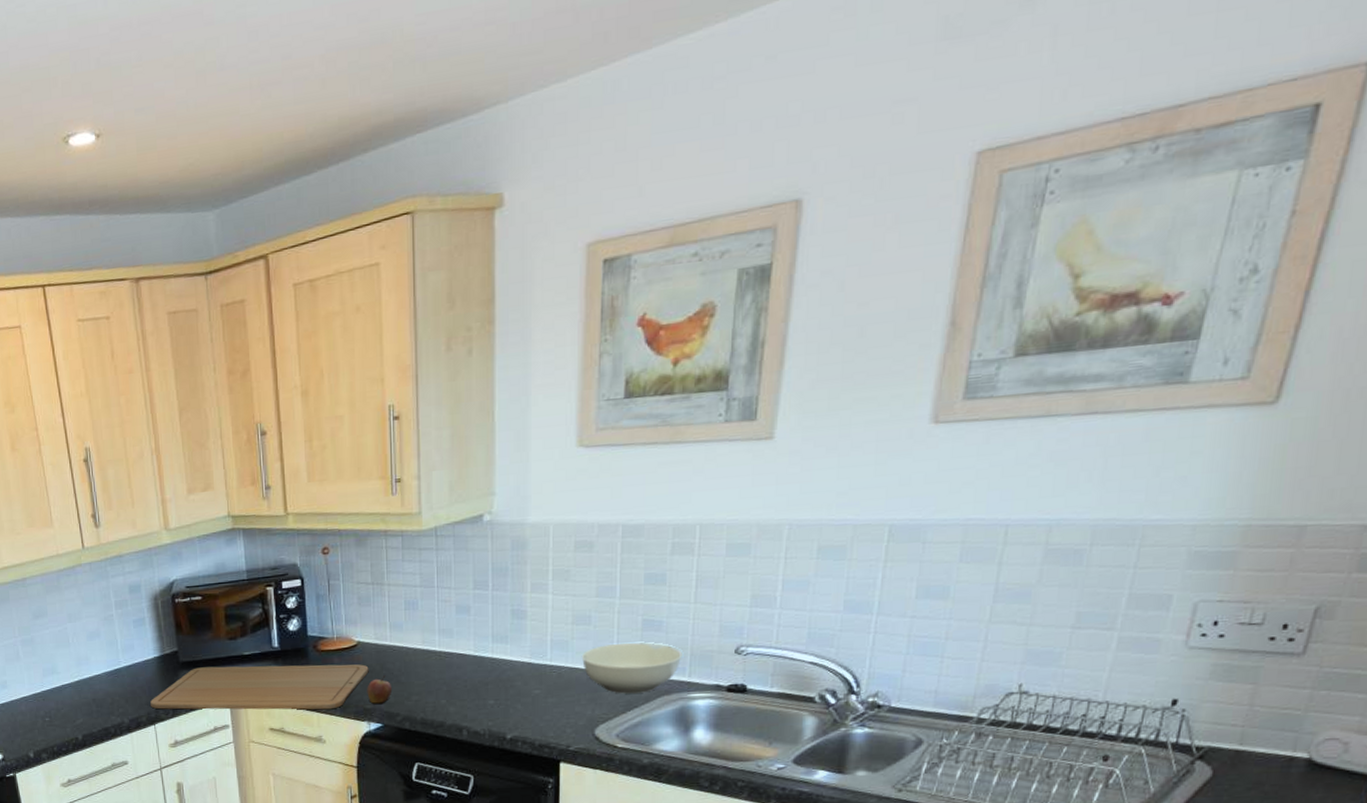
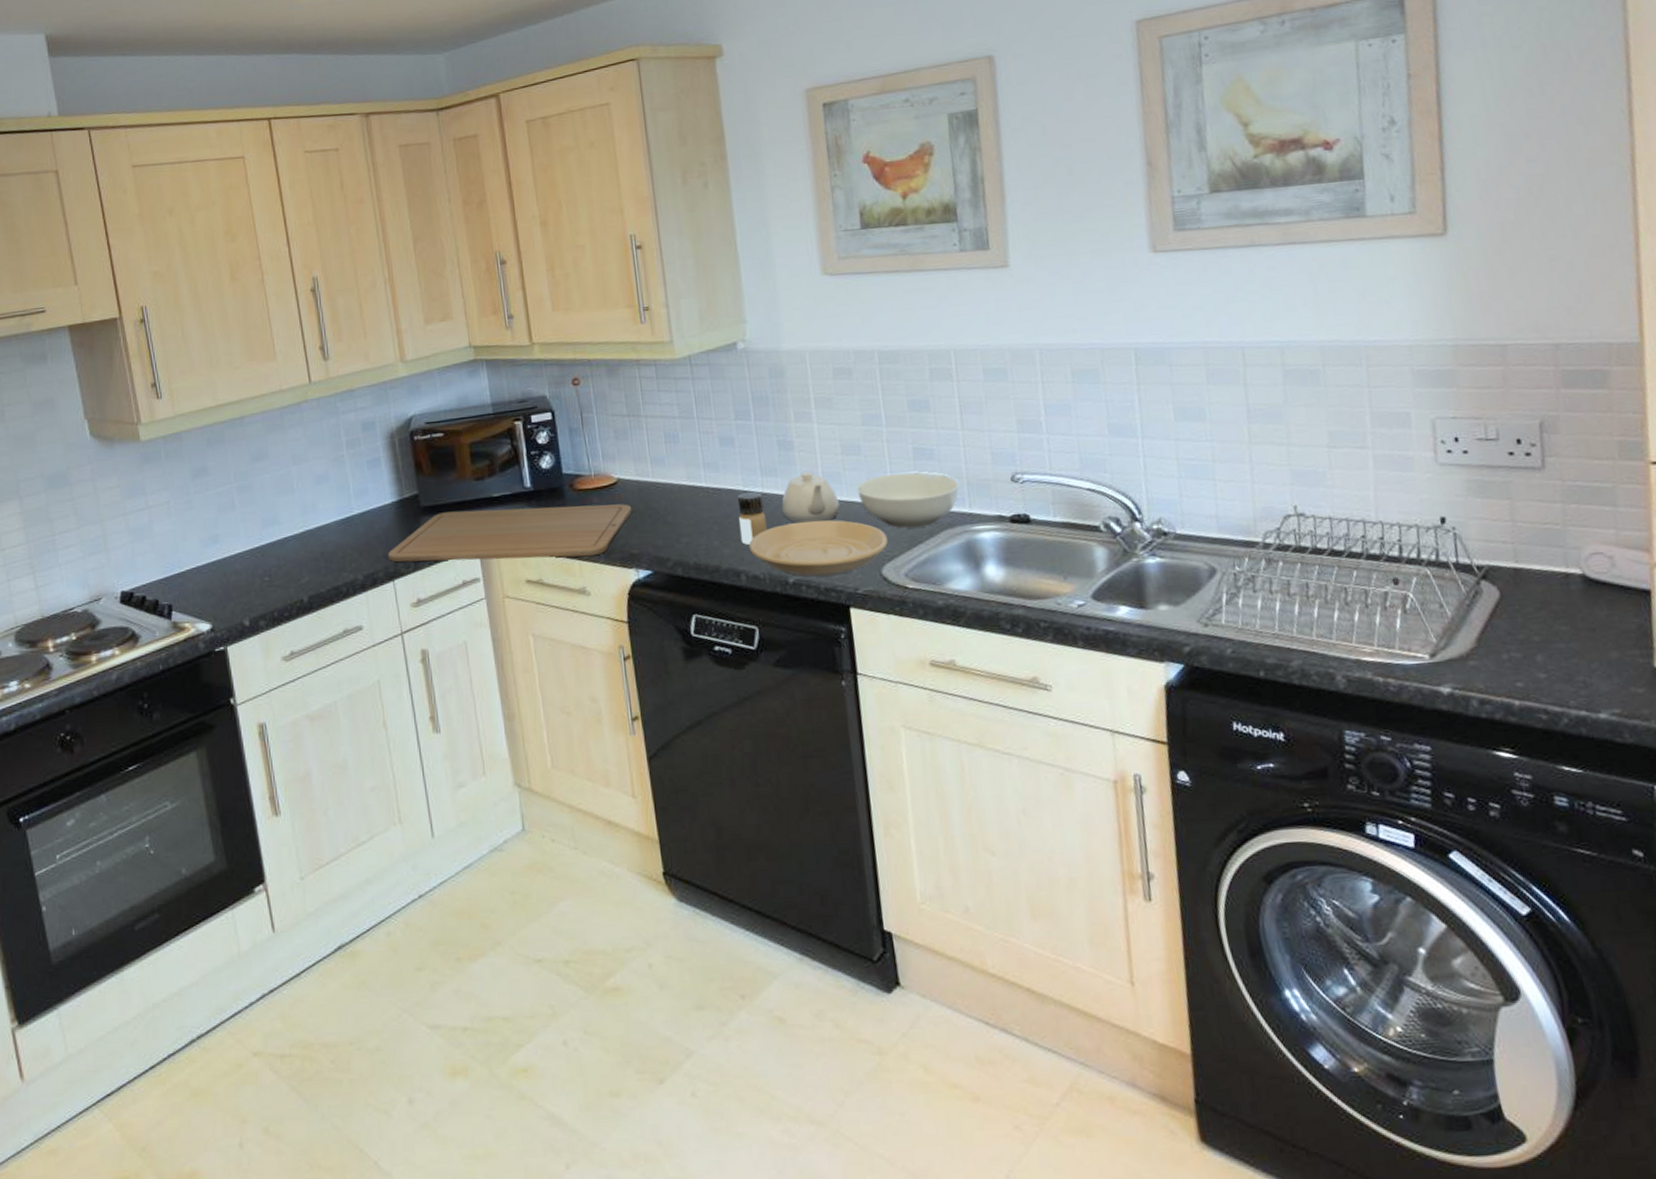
fruit: present [367,675,393,705] -> none [631,516,660,549]
bottle: none [467,657,493,704] -> present [737,492,768,545]
plate: none [473,684,606,734] -> present [748,520,889,577]
teapot: none [507,640,563,686] -> present [781,472,840,523]

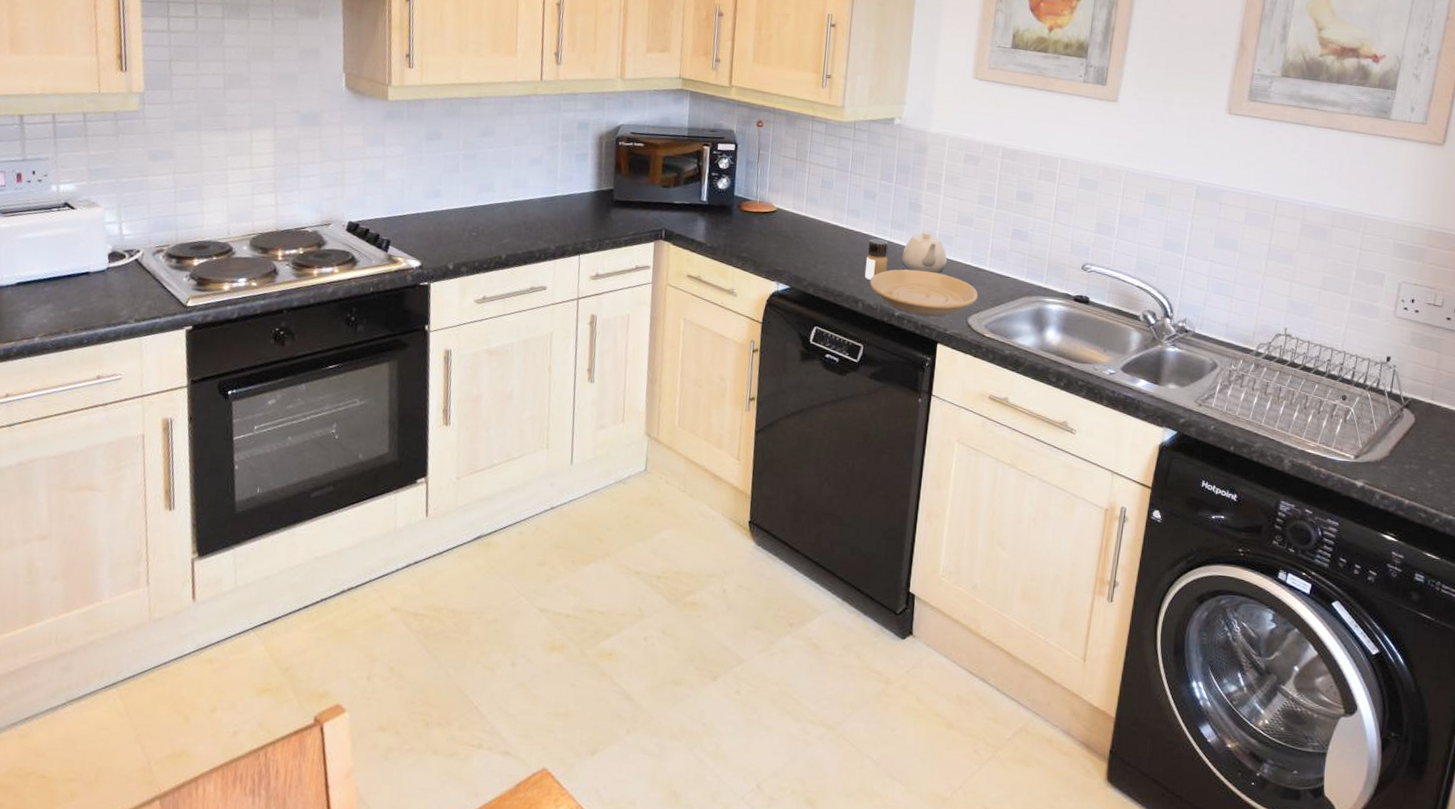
chopping board: present [388,504,633,563] -> none [579,208,784,266]
bowl: present [856,472,959,529] -> none [962,245,1042,292]

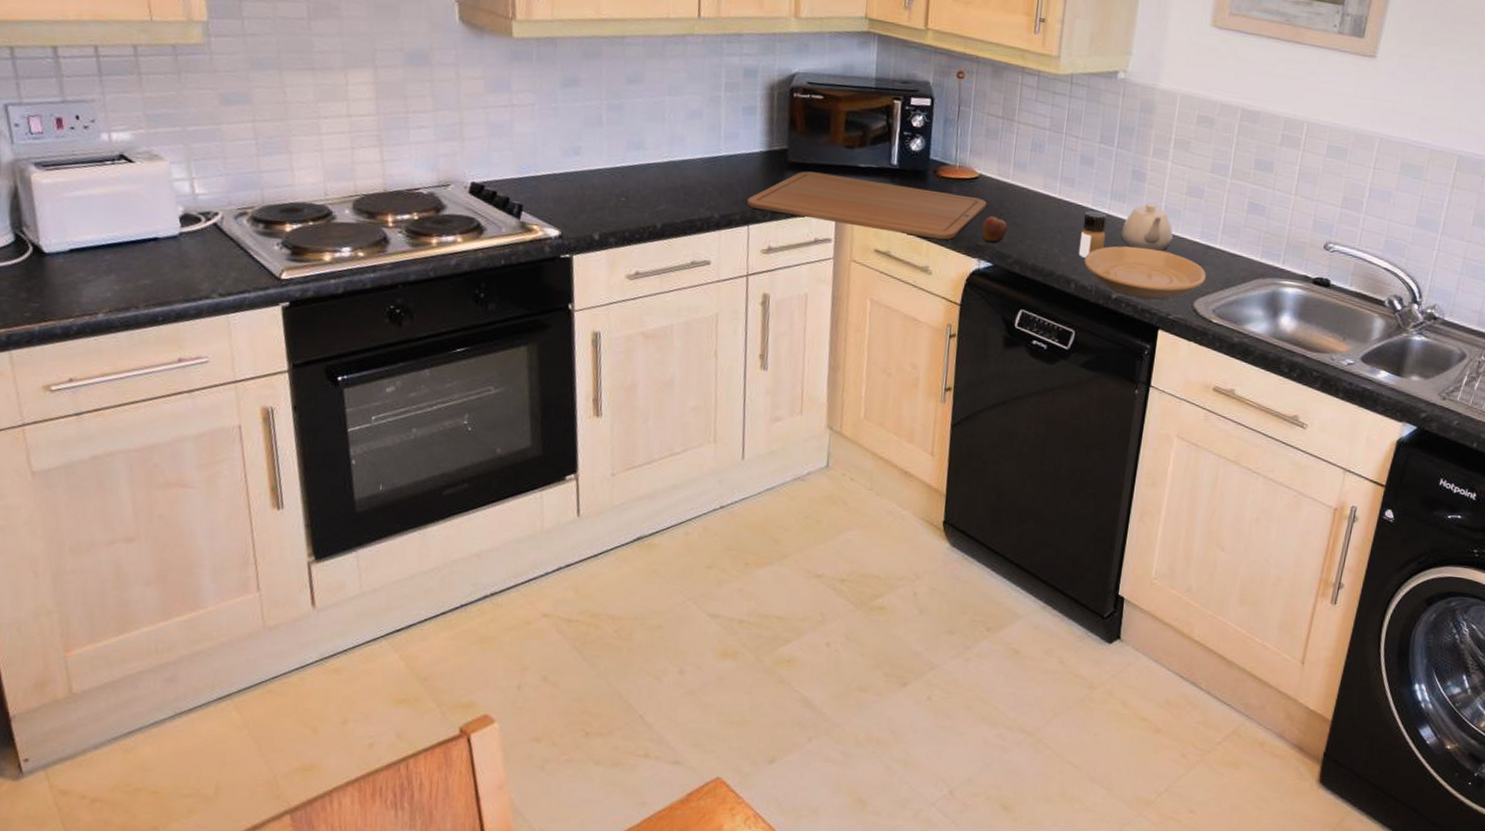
chopping board: none [579,208,784,266] -> present [747,171,987,241]
fruit: none [779,242,802,268] -> present [981,214,1008,244]

